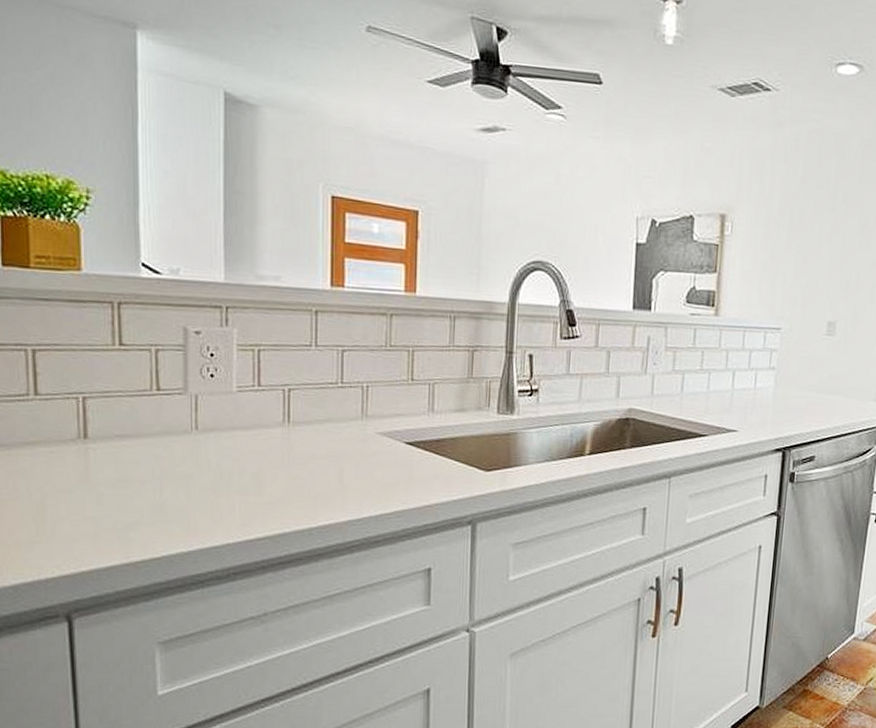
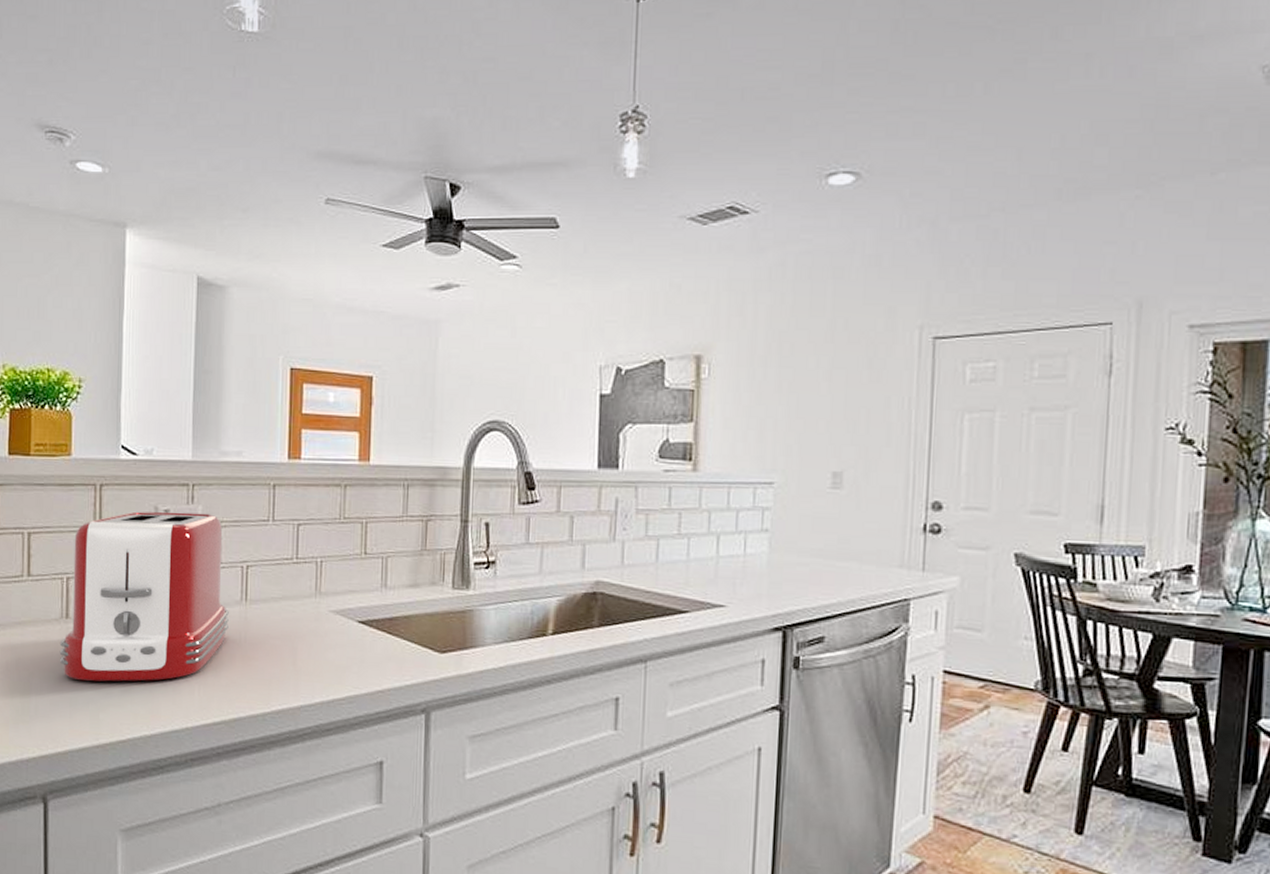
toaster: none [78,332,270,502] -> present [59,511,229,682]

